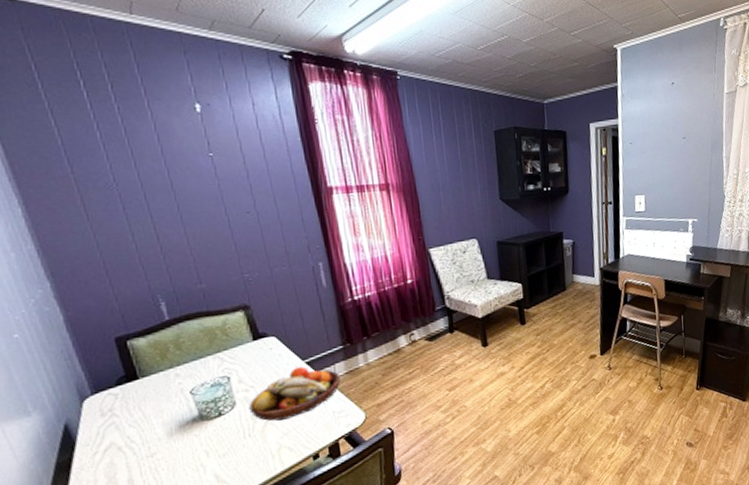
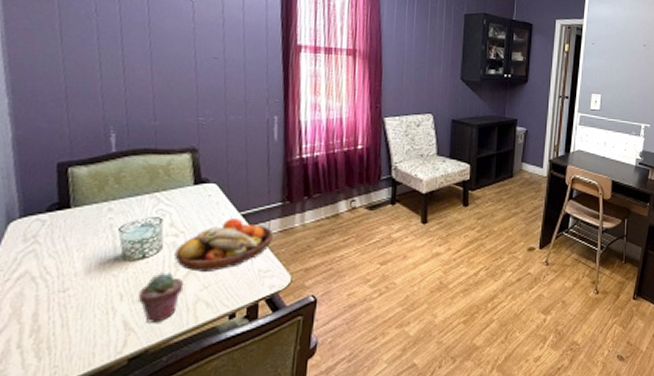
potted succulent: none [222,425,265,474] -> present [138,272,184,323]

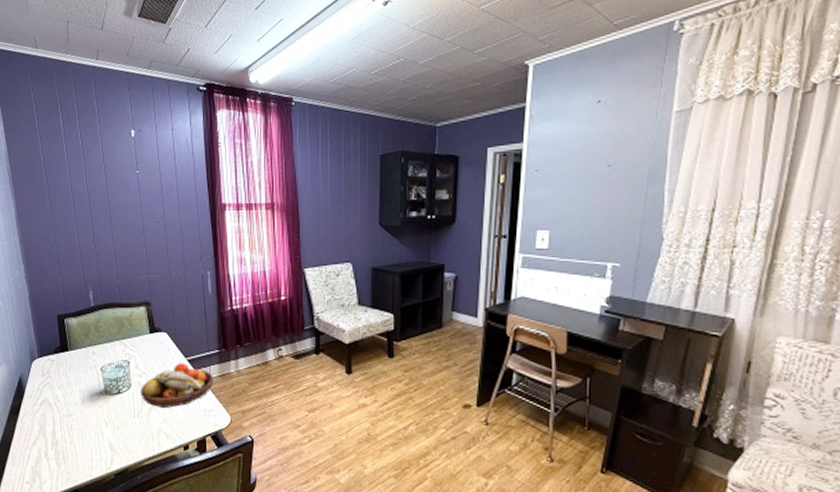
potted succulent: present [138,272,184,323] -> none [117,406,149,447]

